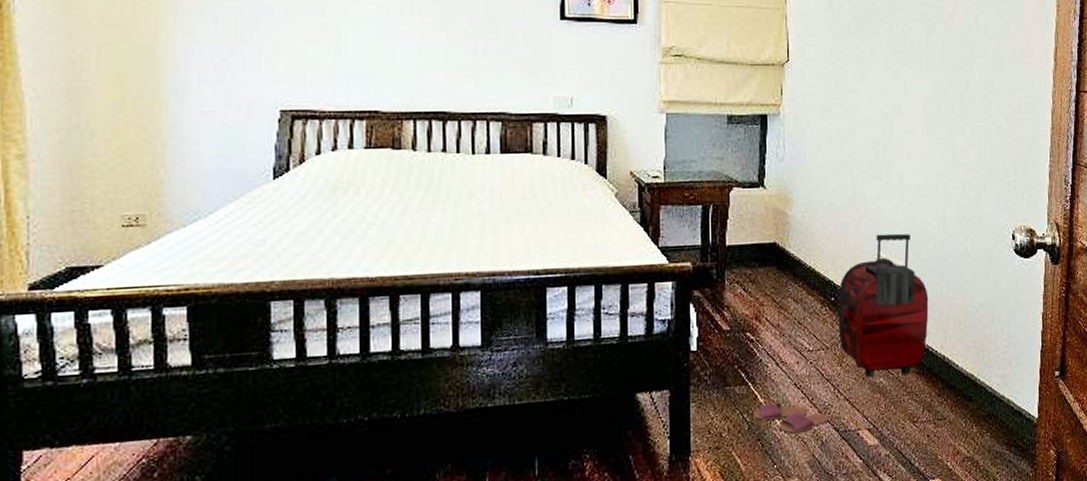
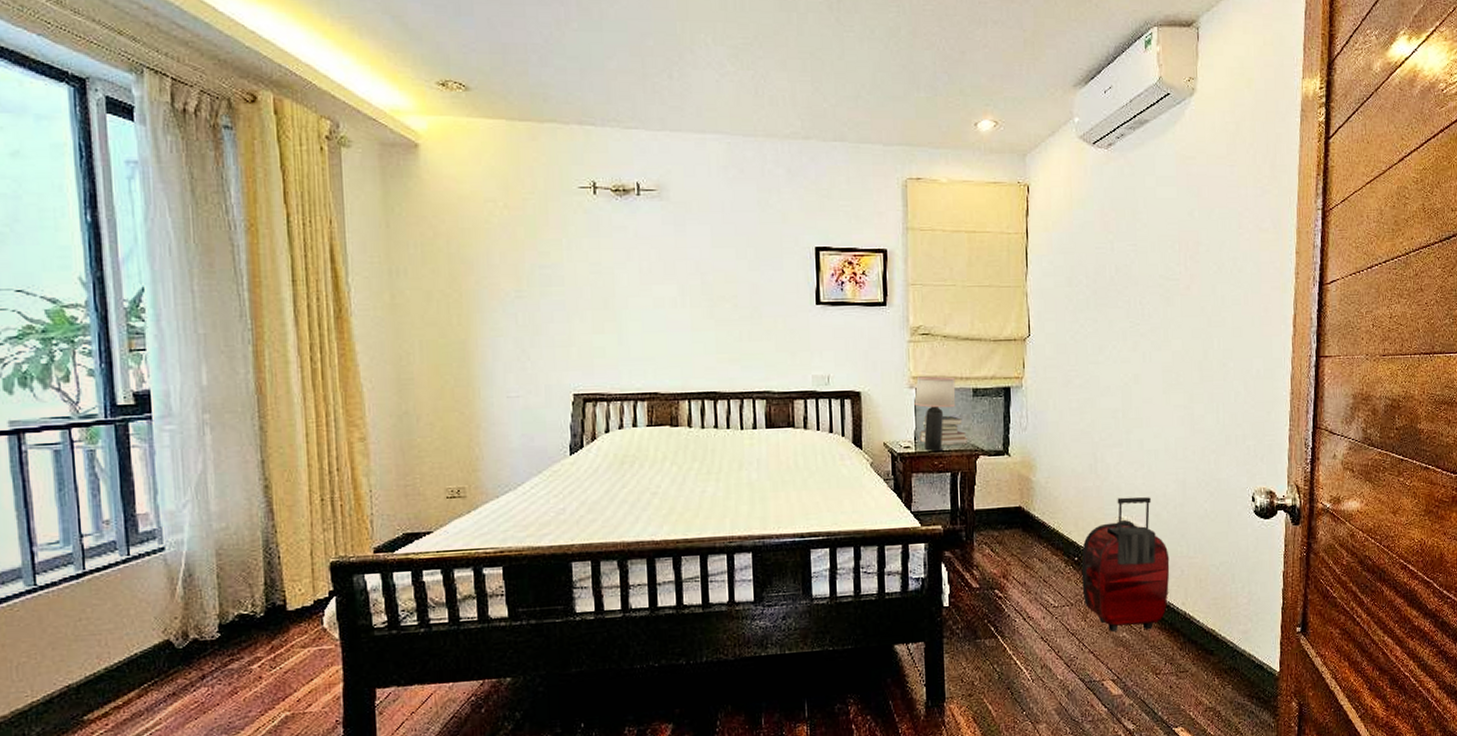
table lamp: none [665,101,709,183] -> present [914,376,956,452]
books: none [670,143,720,177] -> present [920,415,967,446]
slippers: present [754,402,829,434] -> none [1003,654,1074,683]

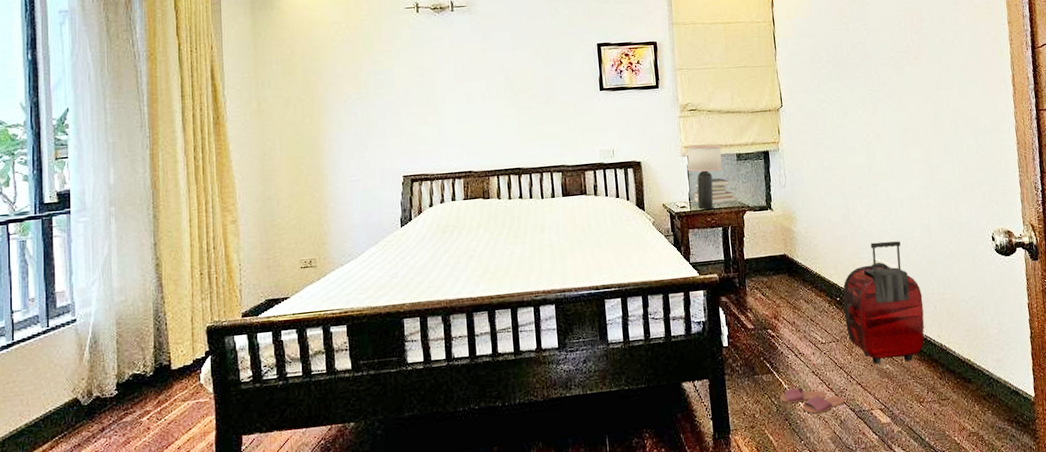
slippers: none [1003,654,1074,683] -> present [780,387,845,414]

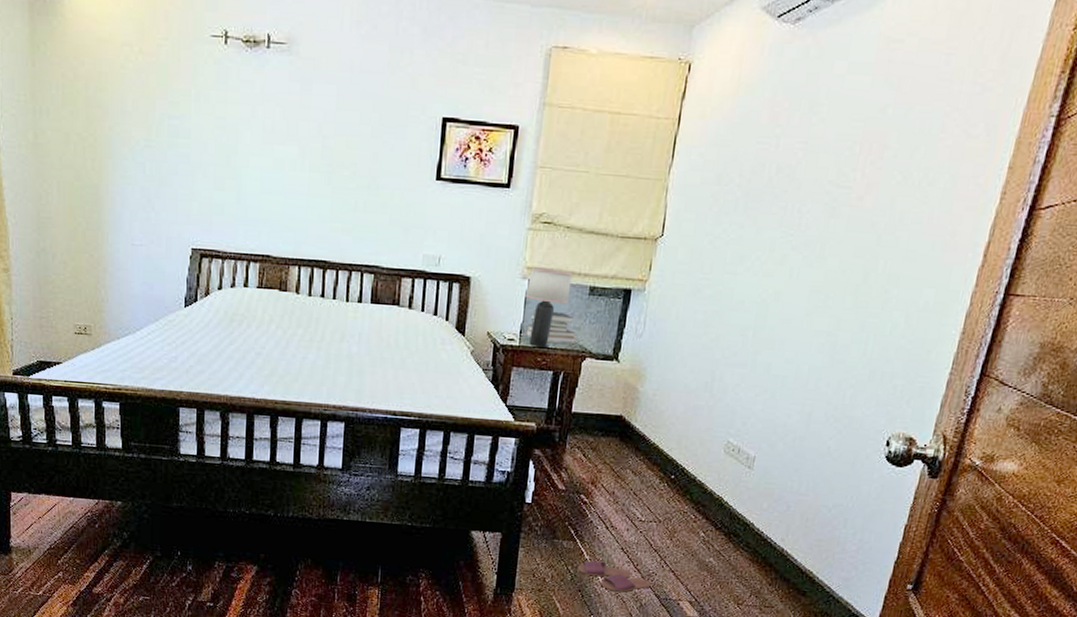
suitcase: present [843,241,924,364] -> none [673,421,777,560]

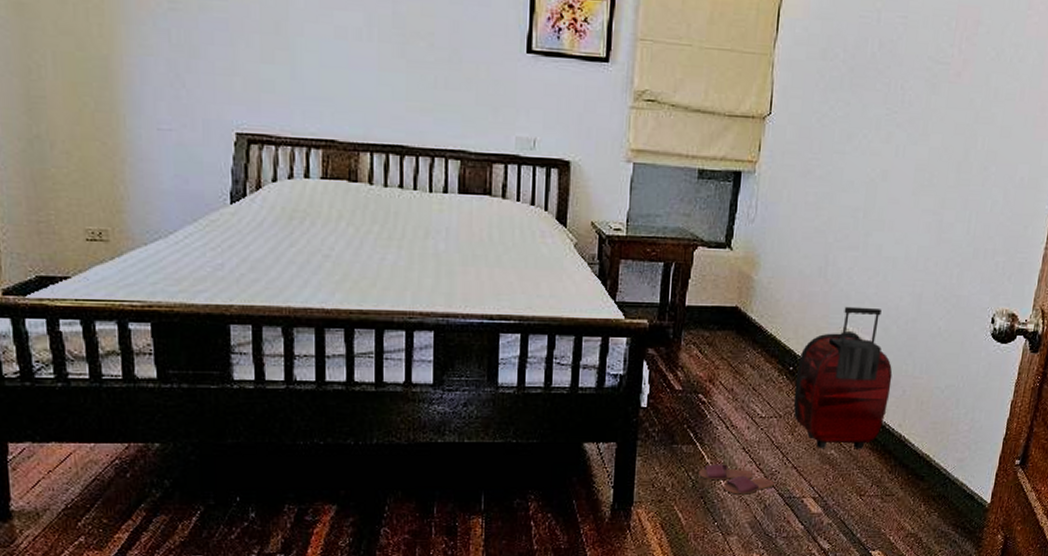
table lamp: present [525,267,573,349] -> none [630,149,680,238]
books: present [525,310,576,345] -> none [633,196,686,233]
suitcase: none [673,421,777,560] -> present [793,306,893,449]

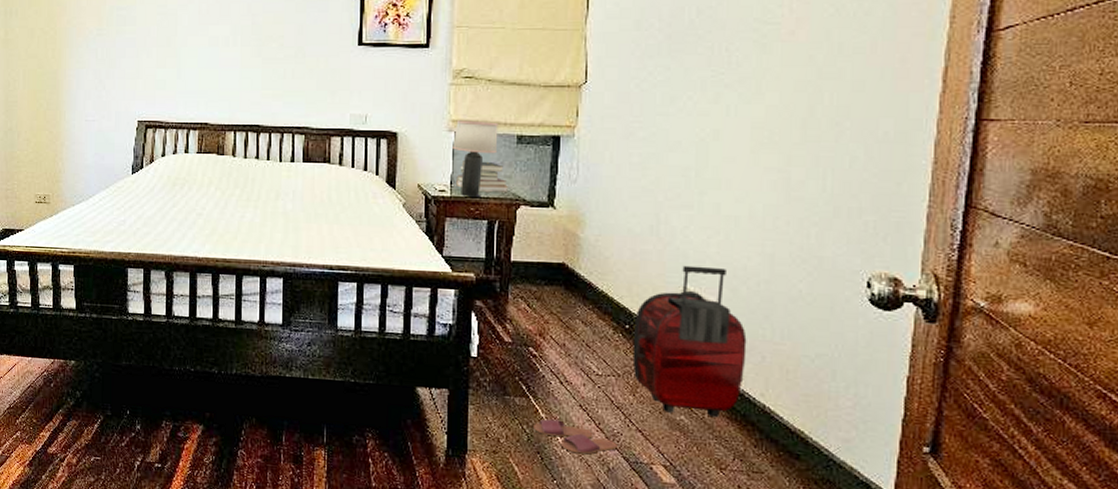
table lamp: none [630,149,680,238] -> present [452,120,498,198]
books: none [633,196,686,233] -> present [456,160,508,193]

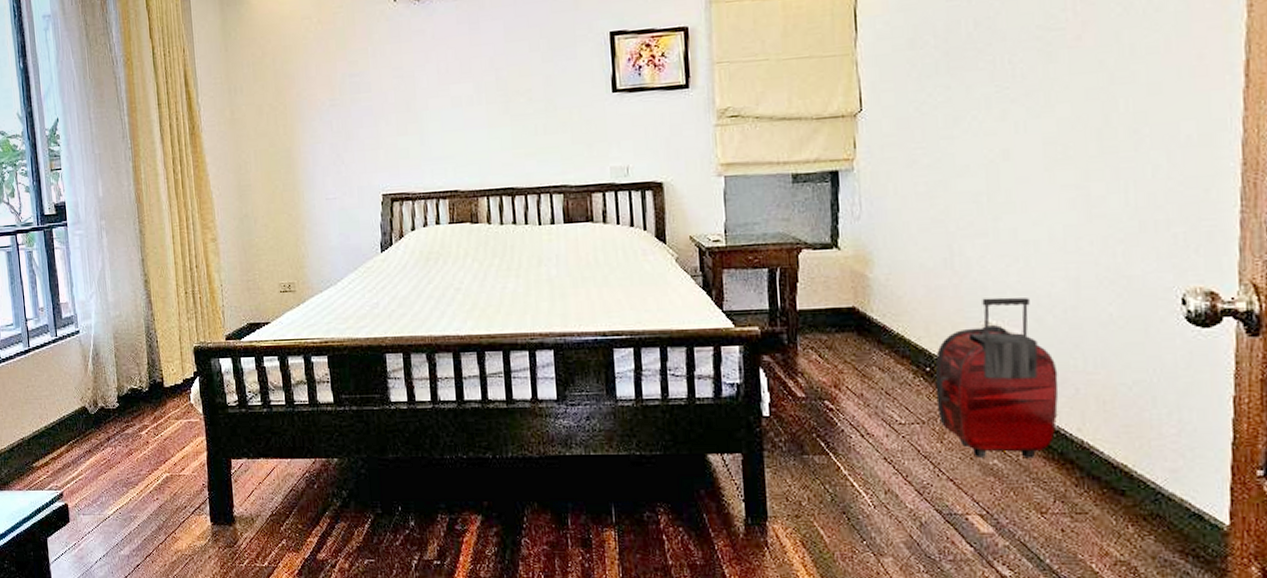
table lamp: present [452,120,498,198] -> none [723,162,773,246]
books: present [456,160,508,193] -> none [730,205,787,239]
slippers: present [534,419,617,455] -> none [837,476,928,510]

